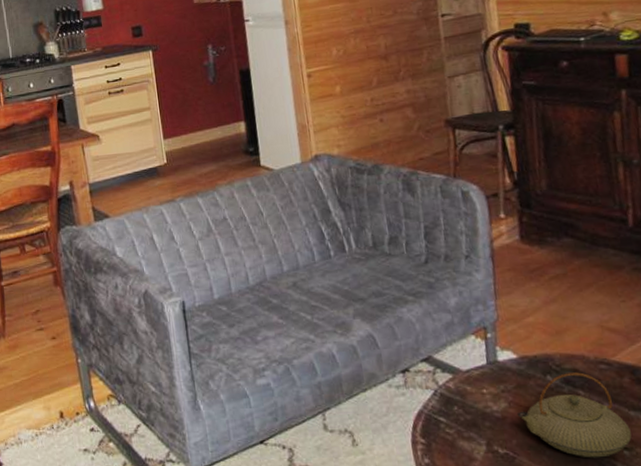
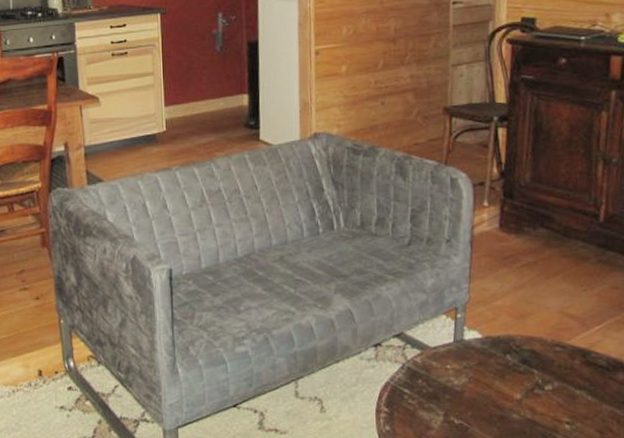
teapot: present [518,372,632,458] -> none [476,353,574,431]

